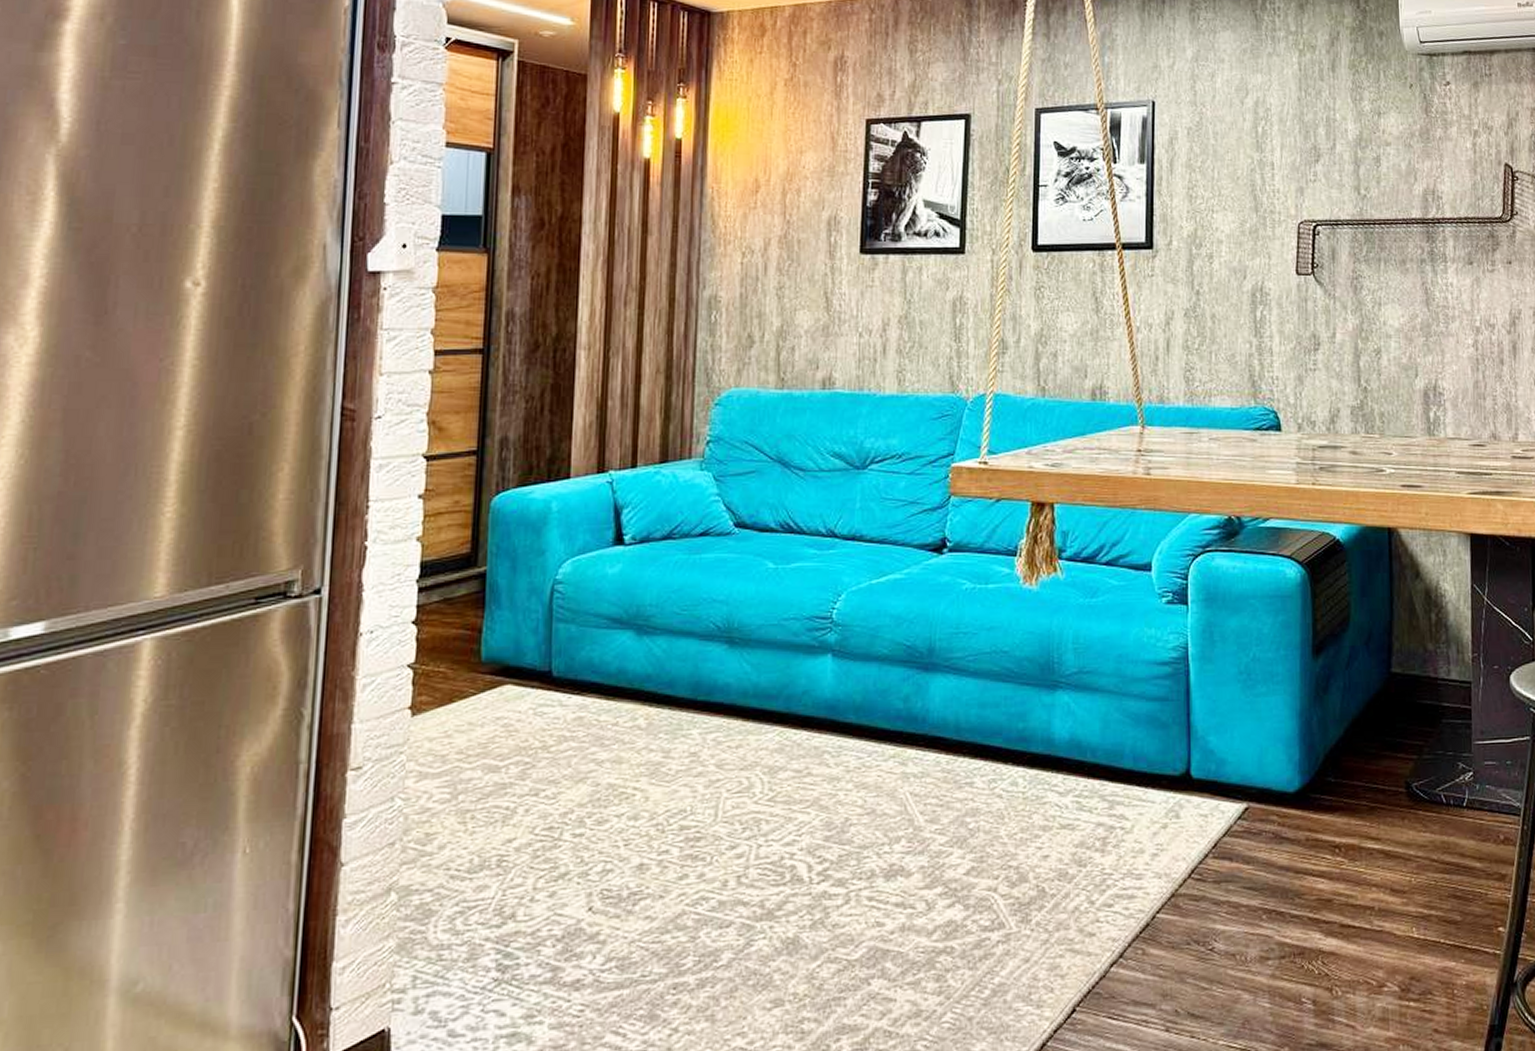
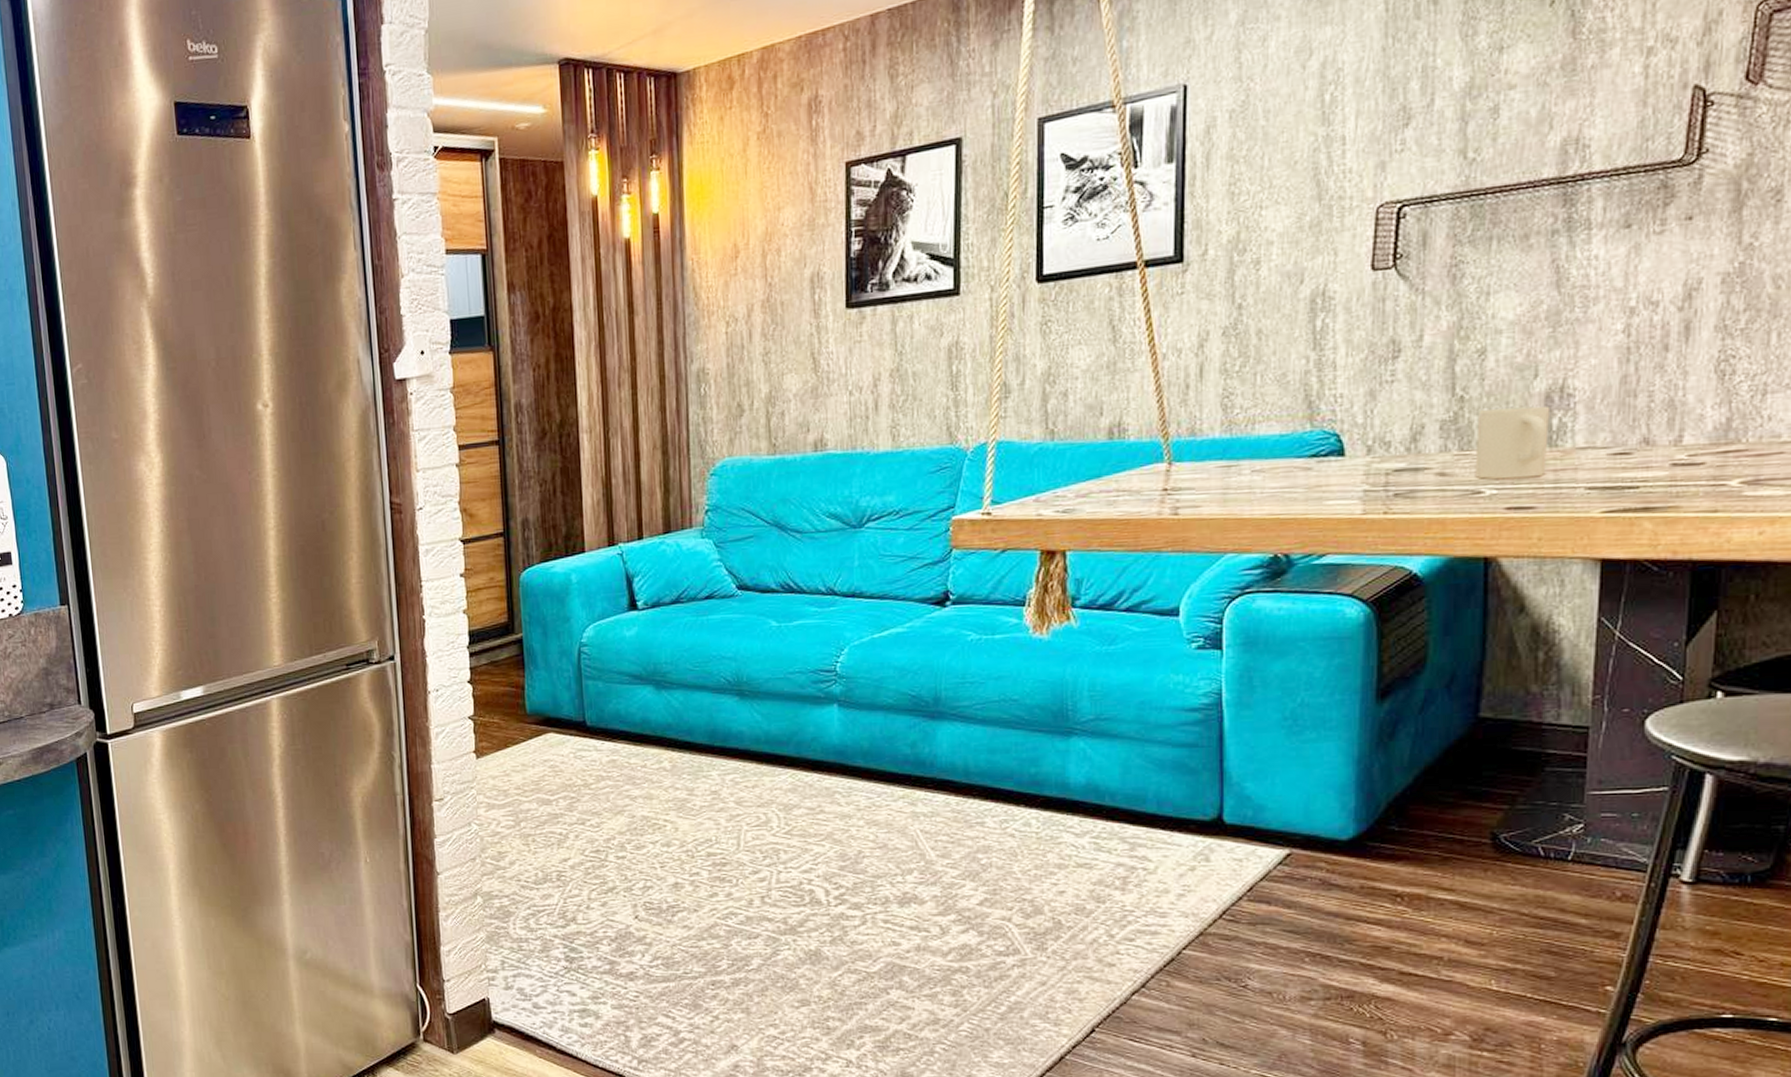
mug: none [1377,401,1428,462] -> present [1475,406,1549,481]

